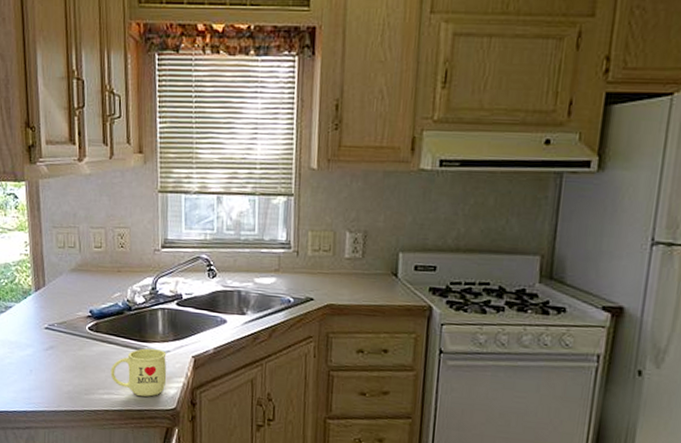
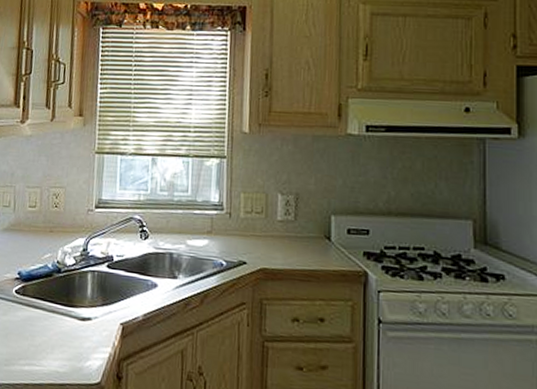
mug: present [110,348,167,397] -> none [33,314,94,369]

